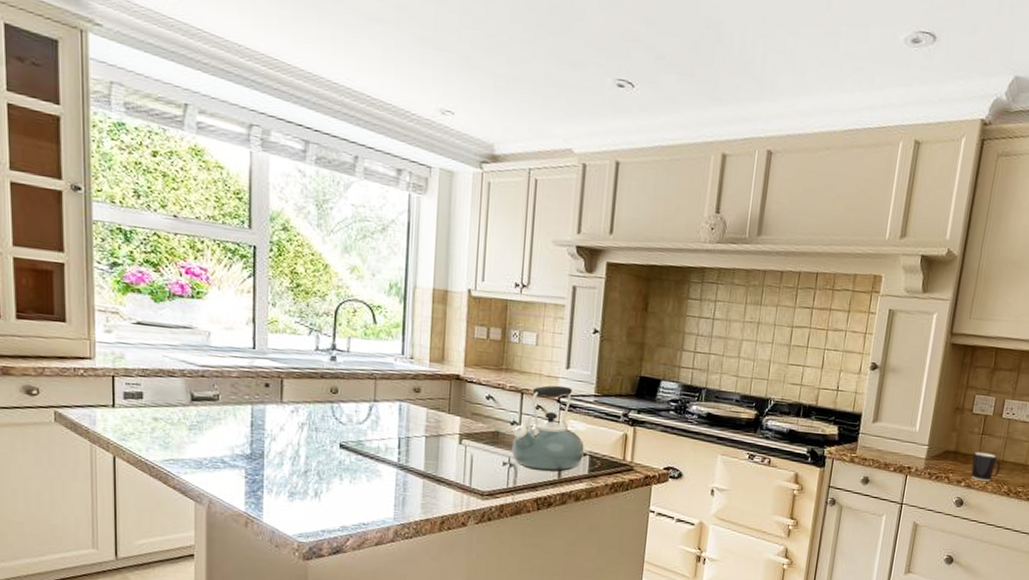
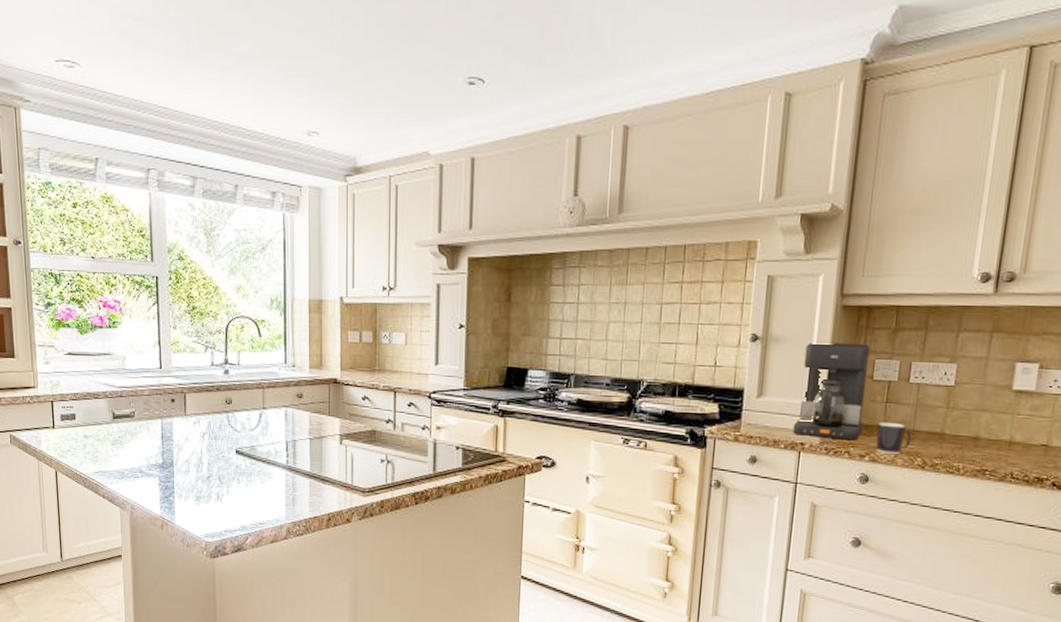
kettle: present [512,385,584,473] -> none [389,382,457,467]
coffee maker: none [901,374,973,467] -> present [792,341,871,441]

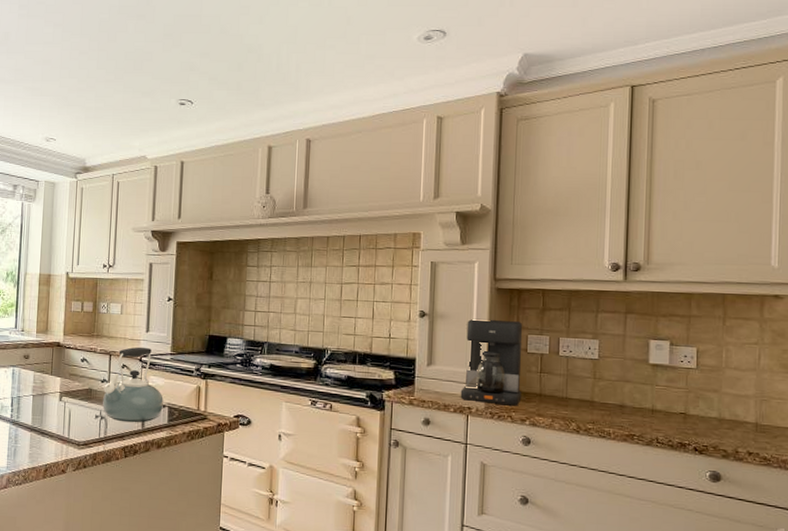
kettle: none [389,382,457,467] -> present [103,347,164,423]
mug: present [875,422,912,455] -> none [534,390,565,420]

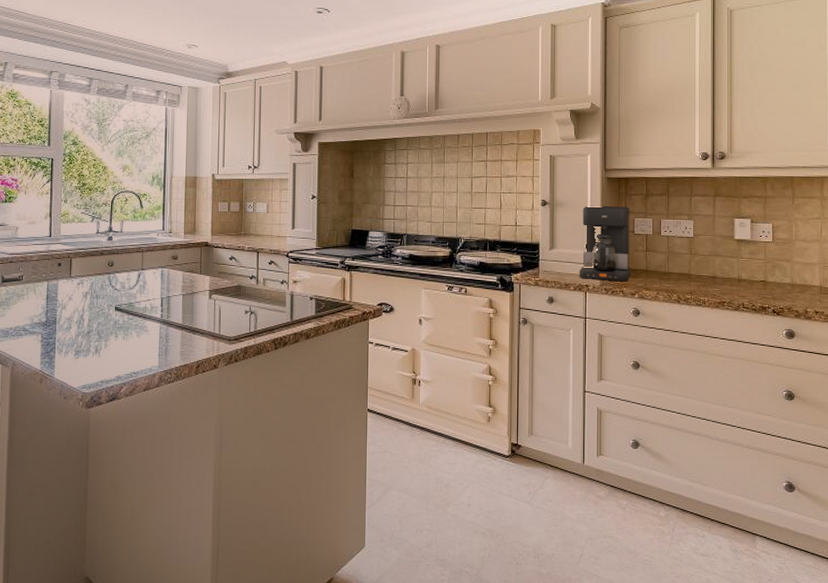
kettle: present [103,347,164,423] -> none [252,243,311,316]

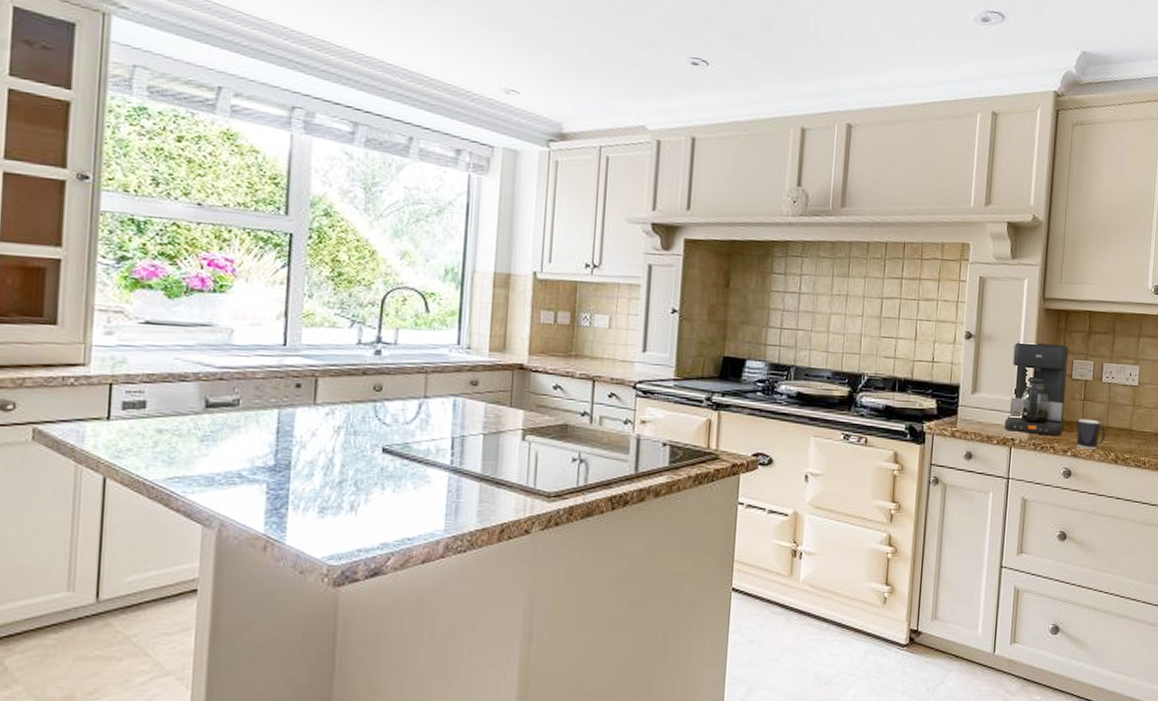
mug: none [641,266,668,293] -> present [1076,418,1106,450]

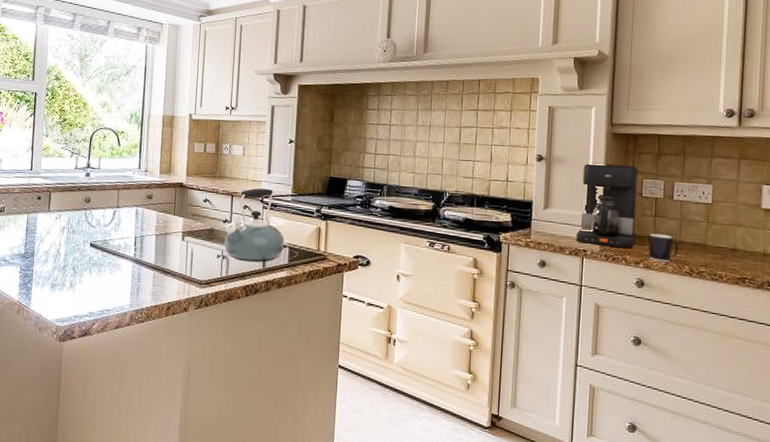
kettle: none [582,370,664,467] -> present [224,188,284,263]

